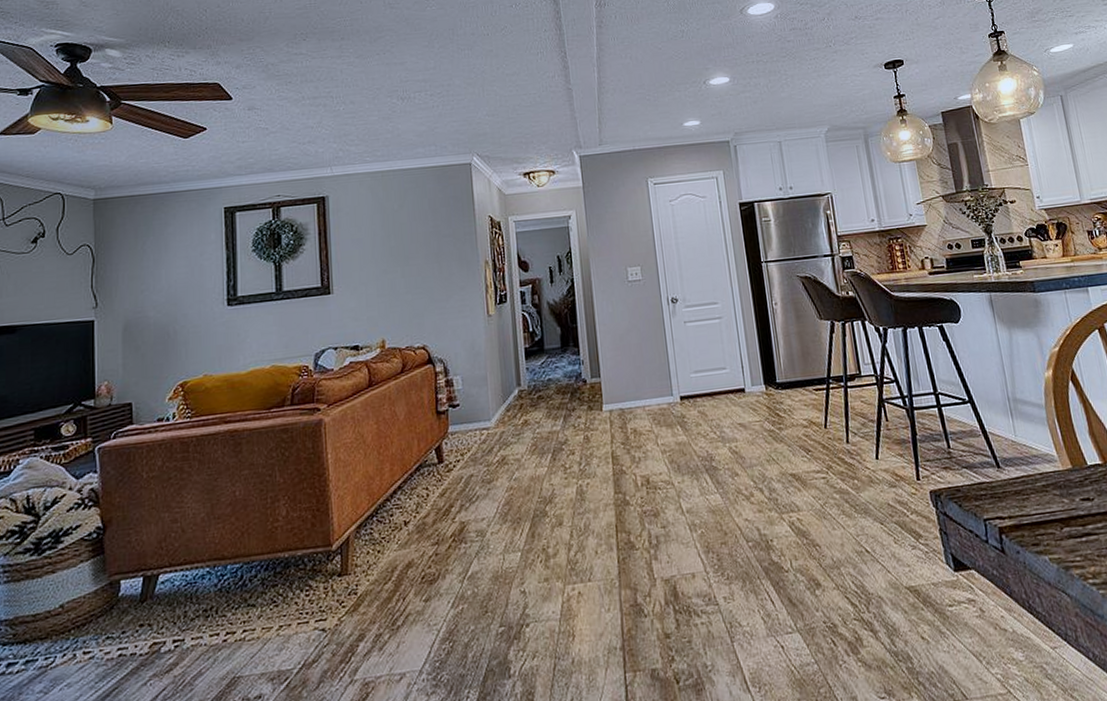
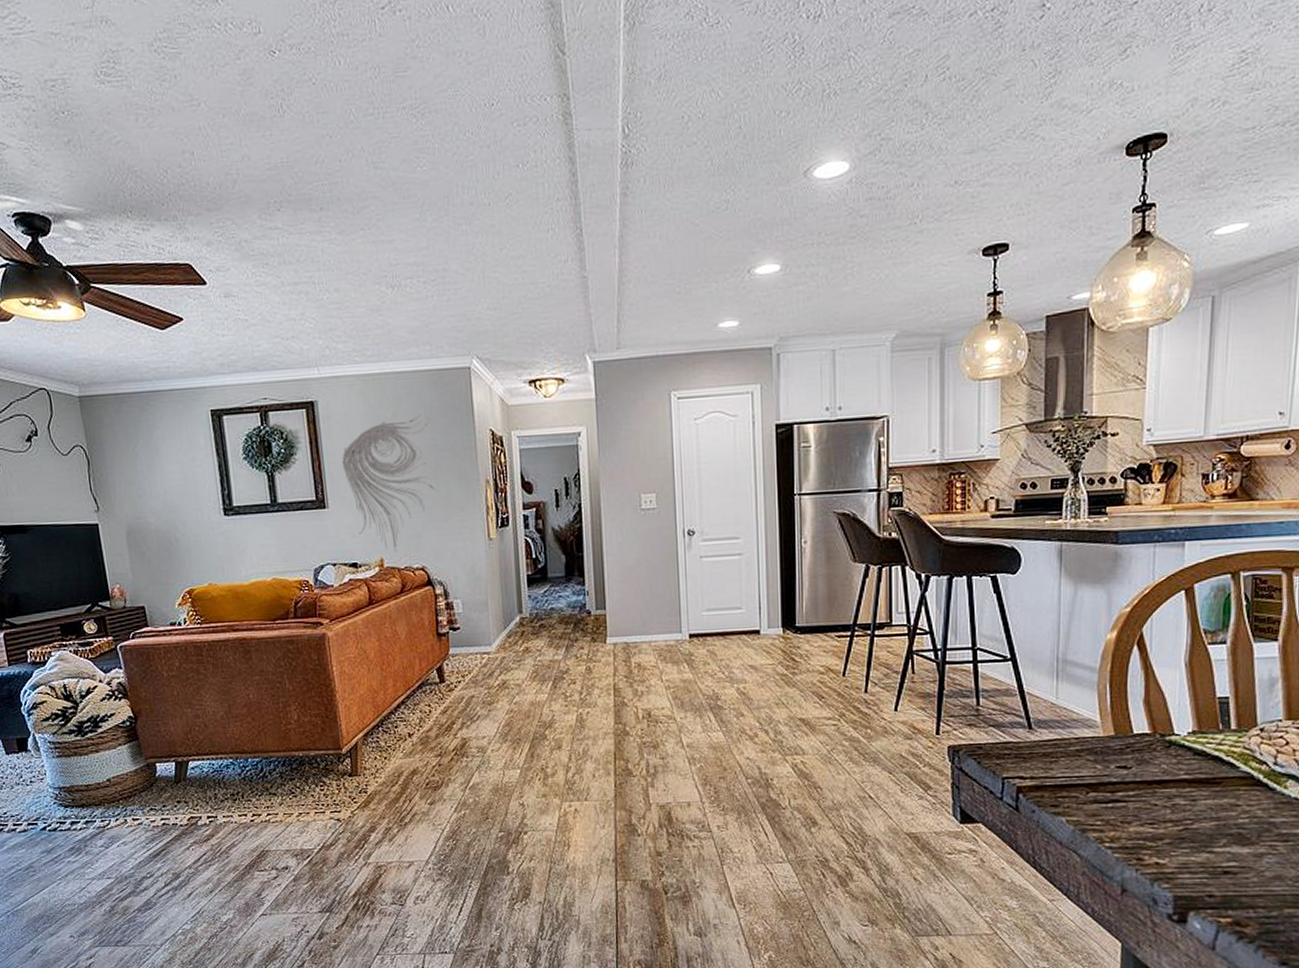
wall sculpture: none [348,205,438,333] -> present [341,415,436,553]

